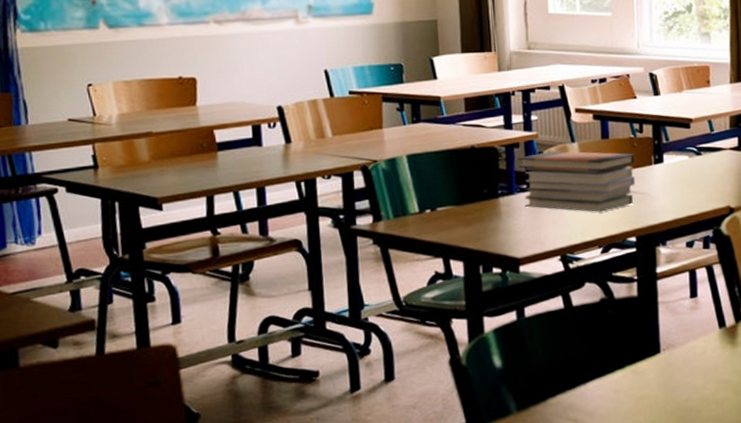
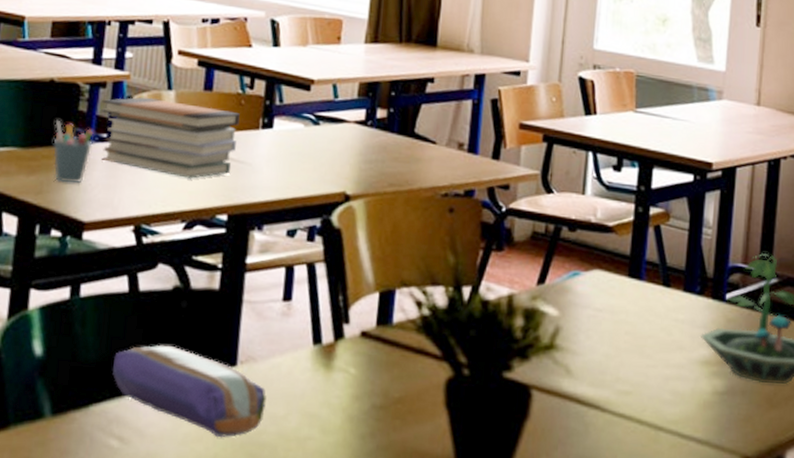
pen holder: none [481,179,516,229] -> present [53,119,94,184]
pencil case: none [561,344,688,409] -> present [113,344,266,438]

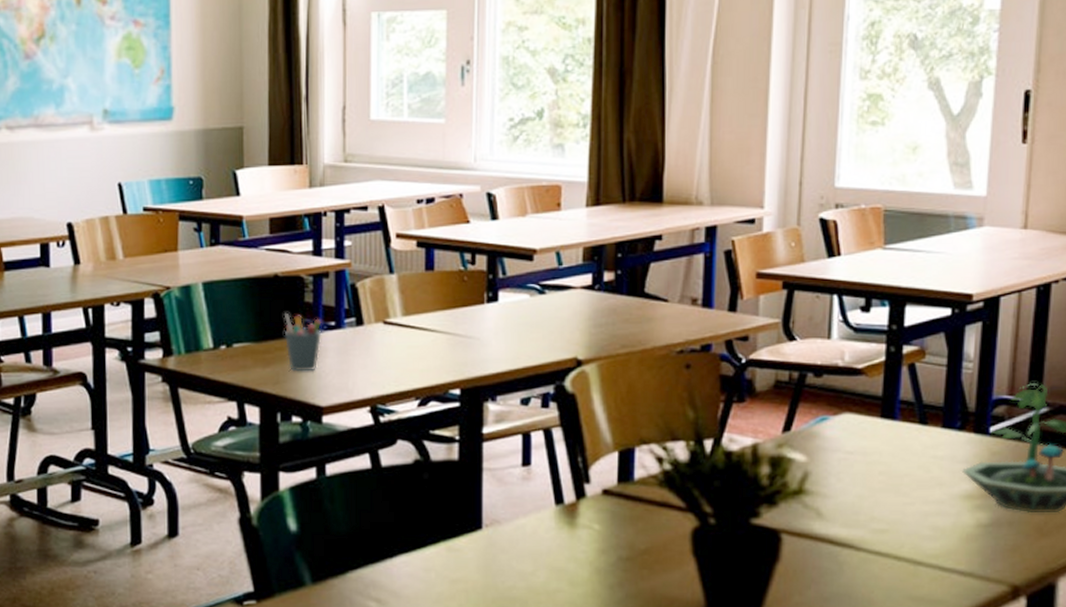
book stack: present [101,97,240,179] -> none [326,282,464,357]
pencil case: present [113,344,266,438] -> none [364,514,513,595]

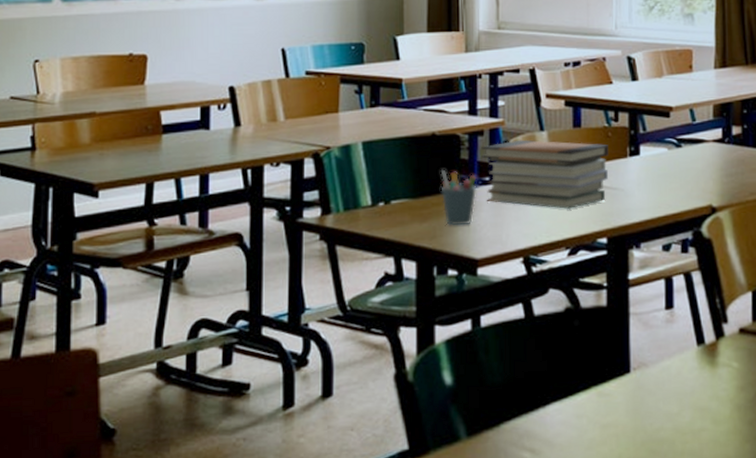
book stack: none [326,282,464,357] -> present [481,139,608,209]

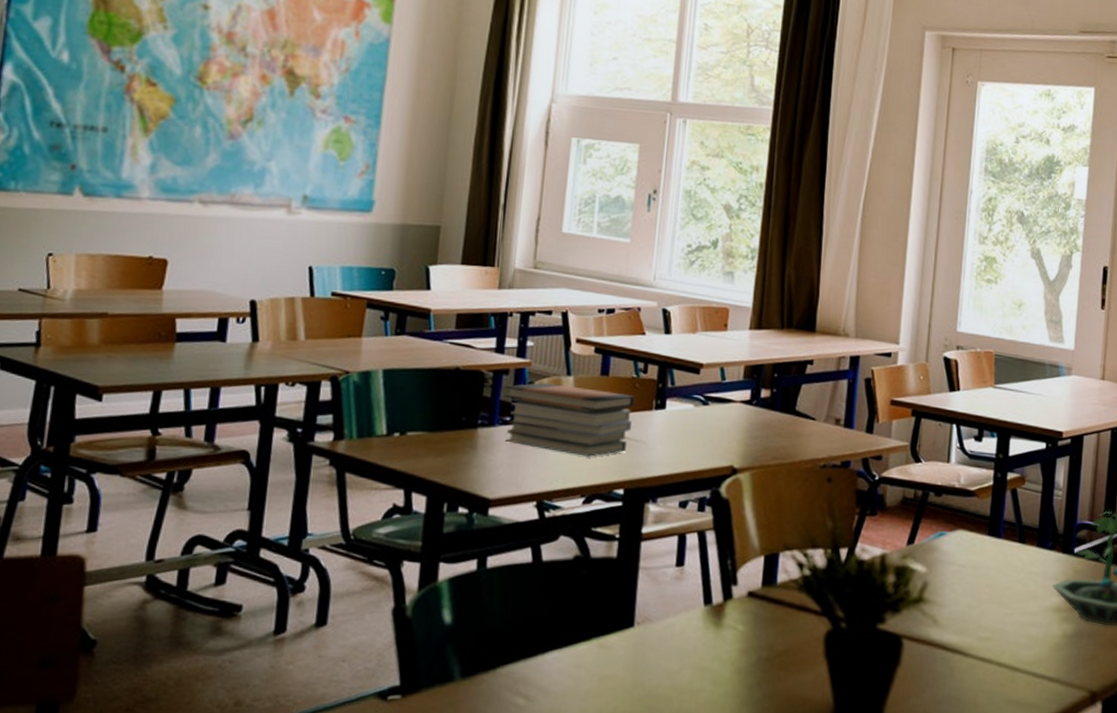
pen holder: present [440,169,477,226] -> none [459,405,498,464]

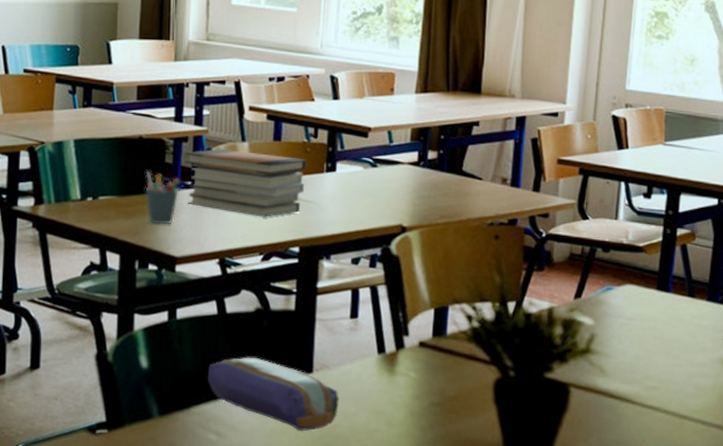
pen holder: none [459,405,498,464] -> present [145,171,180,225]
pencil case: none [518,610,662,693] -> present [208,357,339,432]

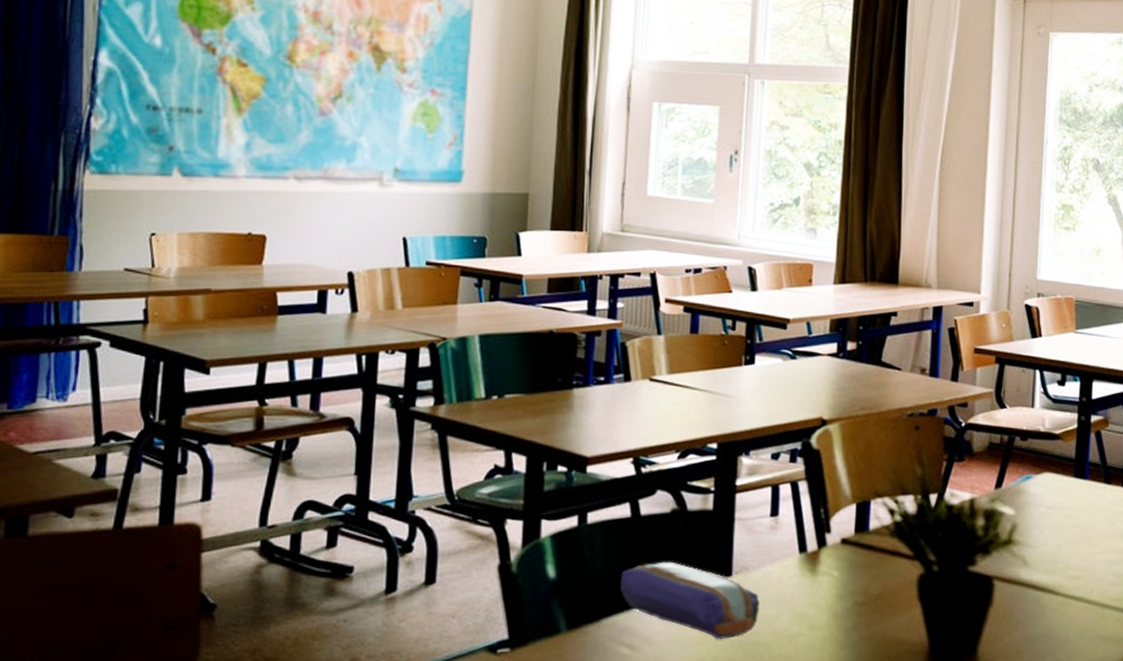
pen holder: present [145,171,180,225] -> none [555,367,592,423]
book stack: present [185,148,306,217] -> none [597,342,724,413]

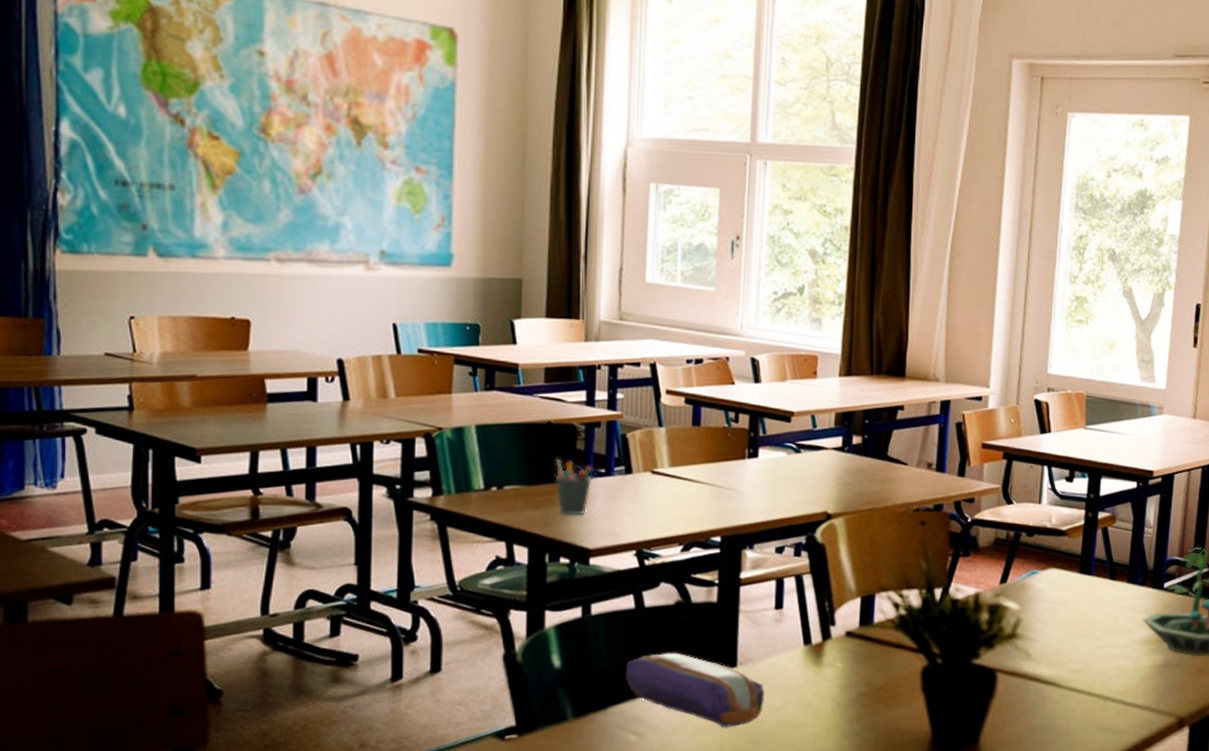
pen holder: none [555,367,592,423] -> present [555,458,592,515]

